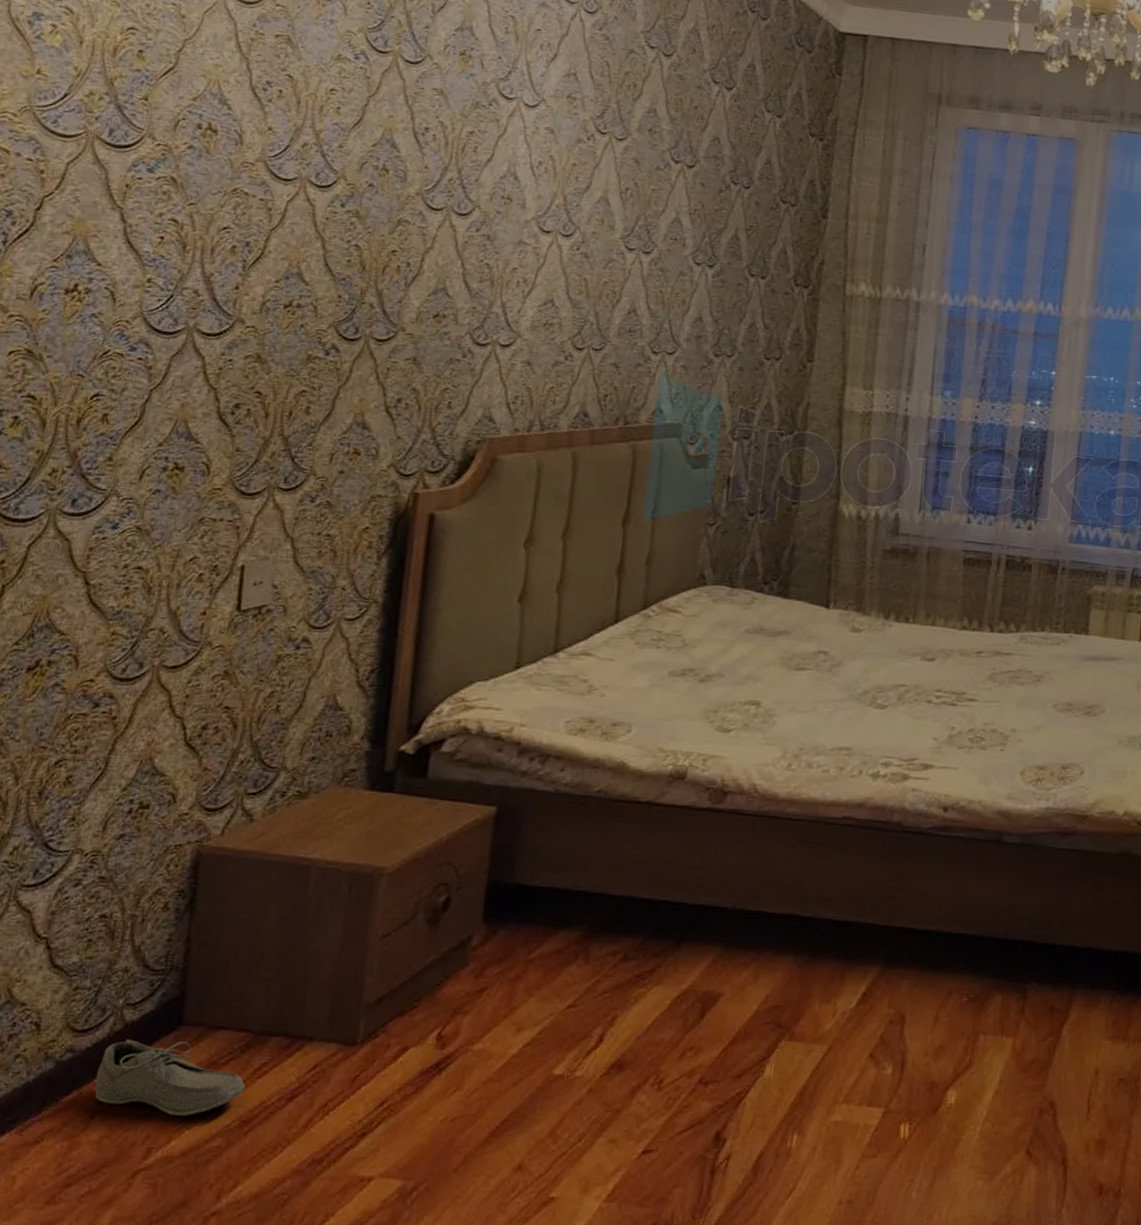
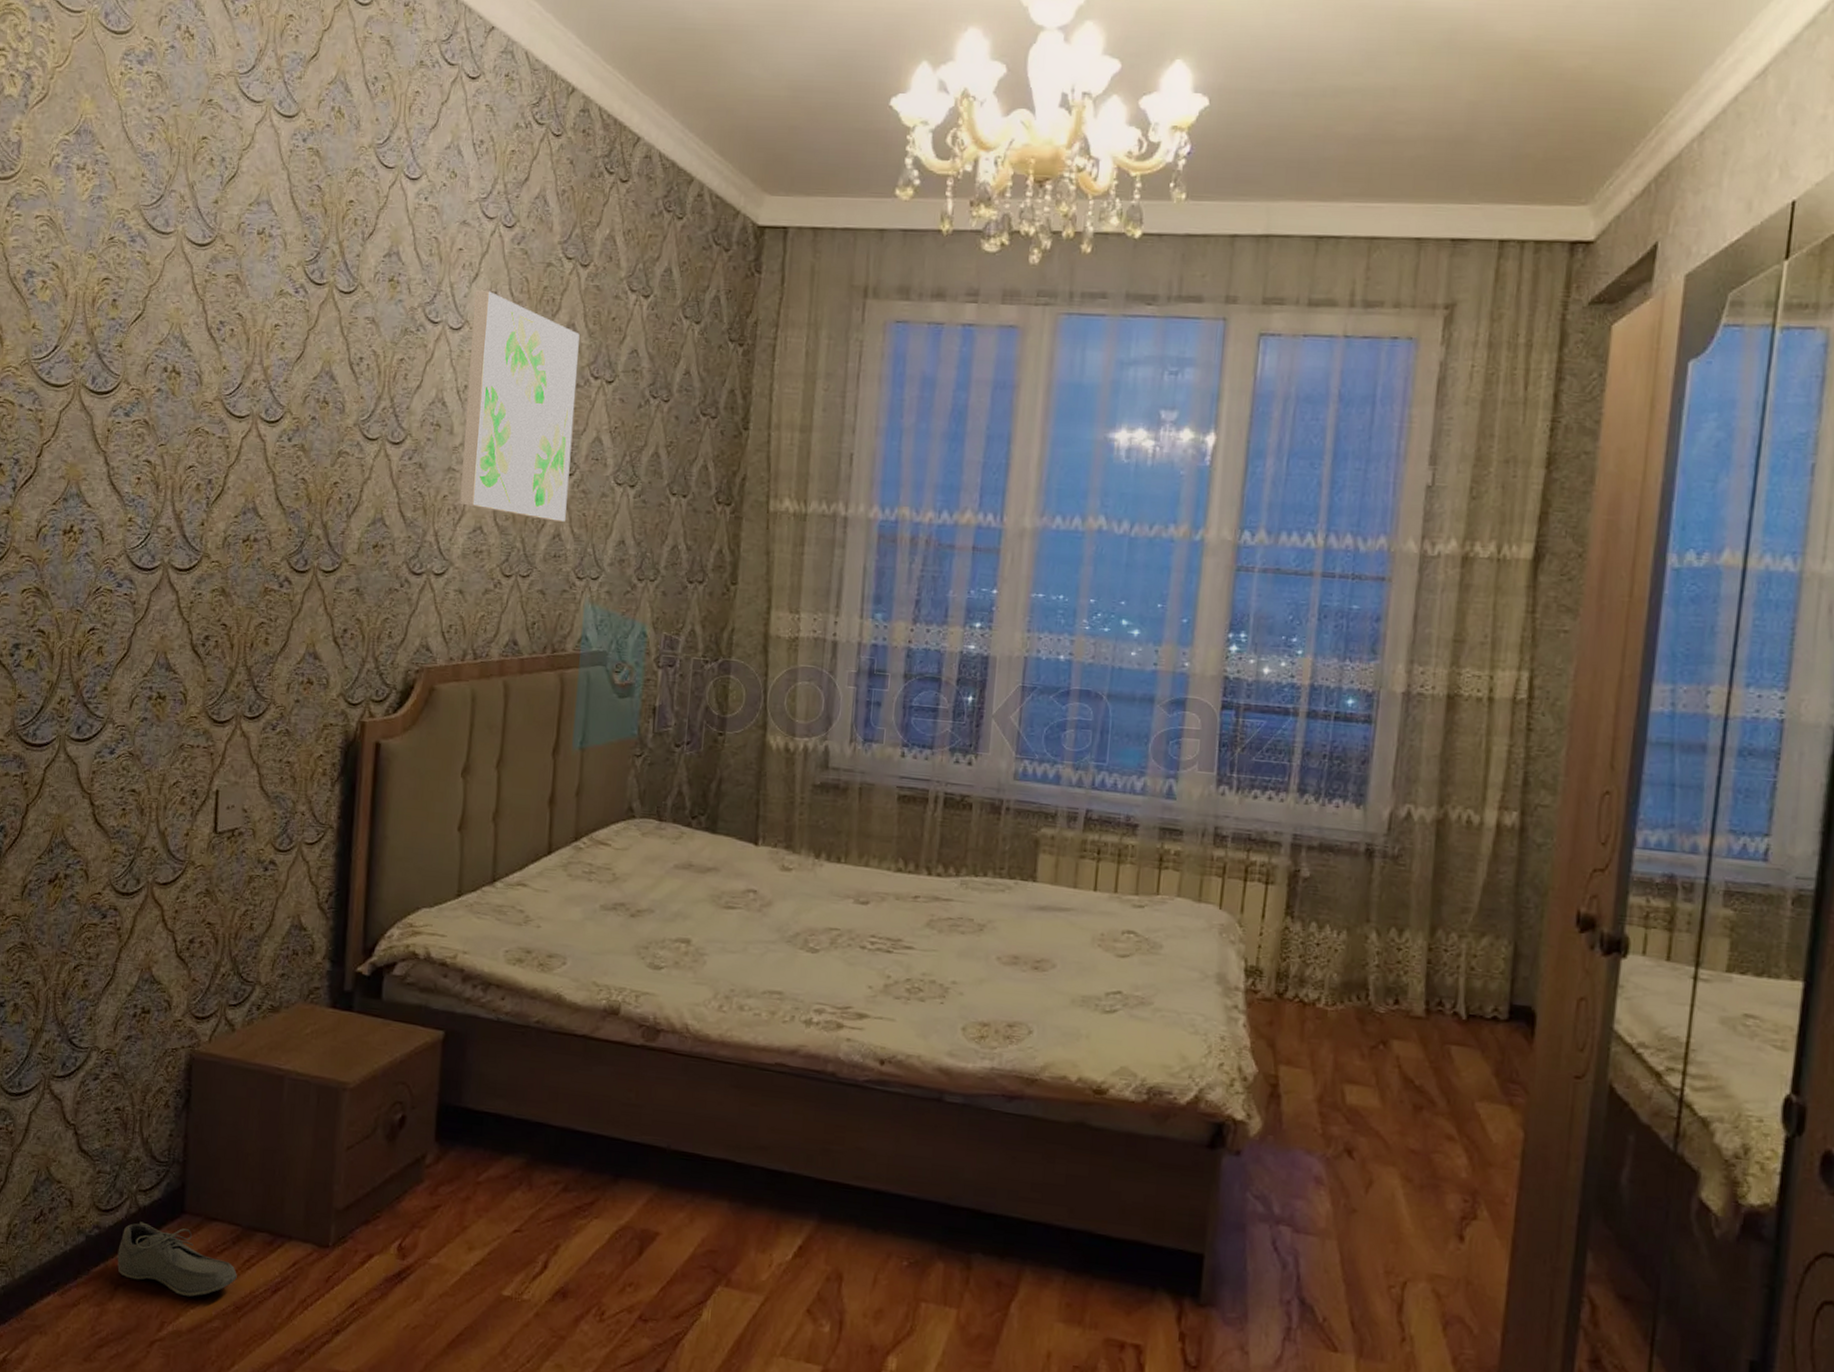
wall art: none [530,70,661,298] -> present [460,290,580,522]

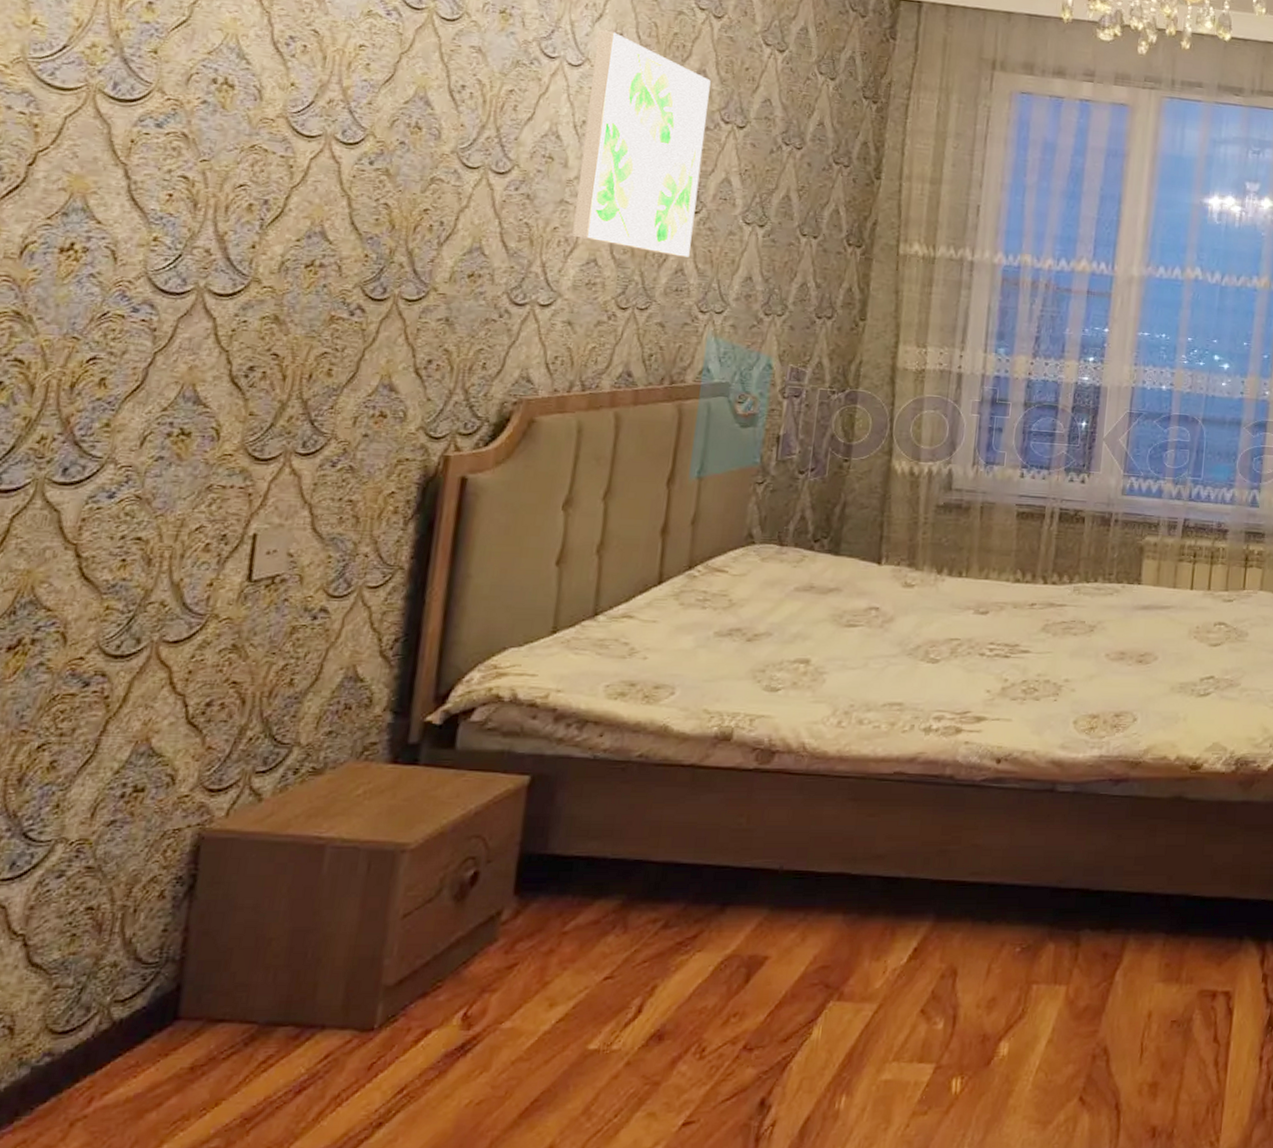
shoe: present [117,1222,237,1297] -> none [76,1038,248,1118]

